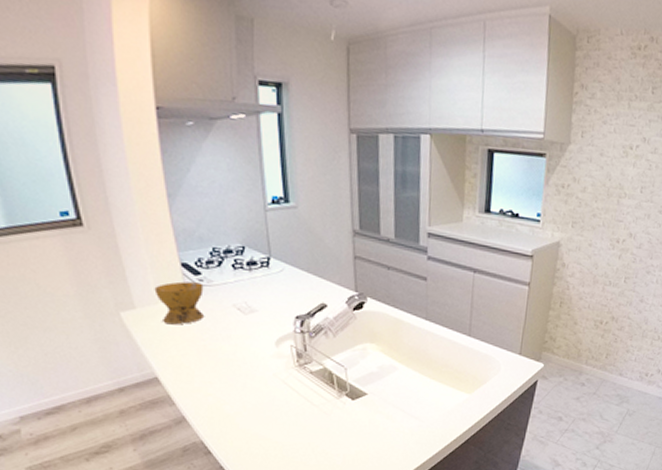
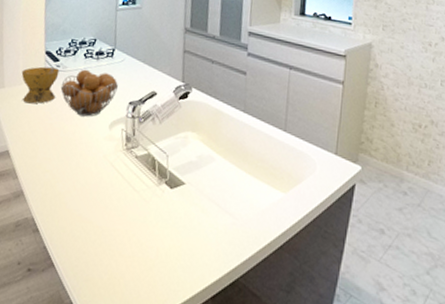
fruit basket: none [209,282,281,335] -> present [60,69,119,117]

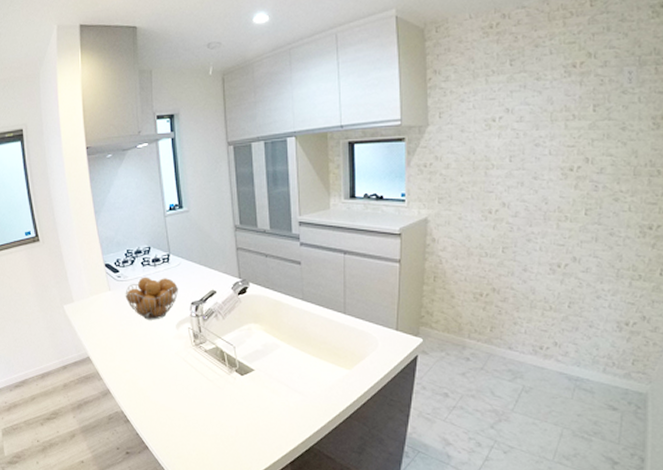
bowl: present [21,66,60,104] -> none [86,279,121,314]

